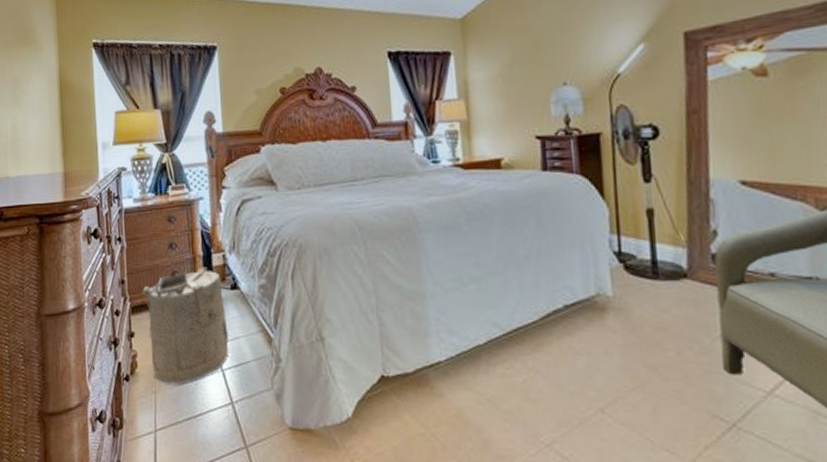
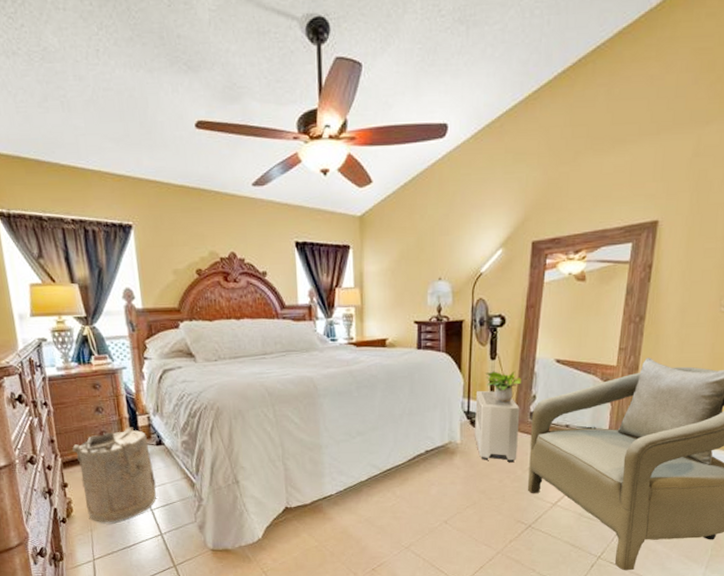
air purifier: none [628,223,700,327] -> present [475,390,520,463]
potted plant: none [638,197,692,240] -> present [485,371,521,403]

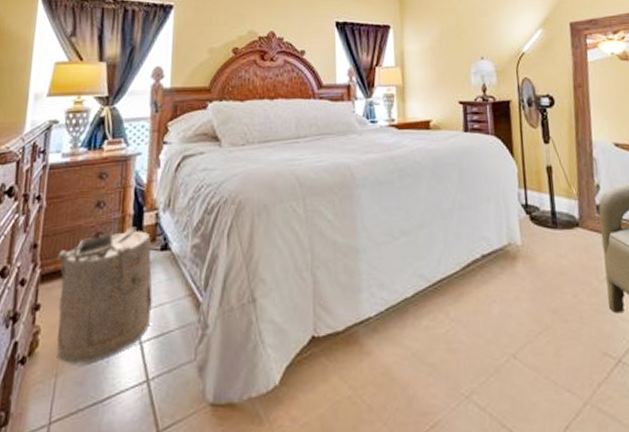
air purifier: present [475,390,520,463] -> none [533,179,590,271]
potted plant: present [485,371,521,403] -> none [540,156,581,194]

